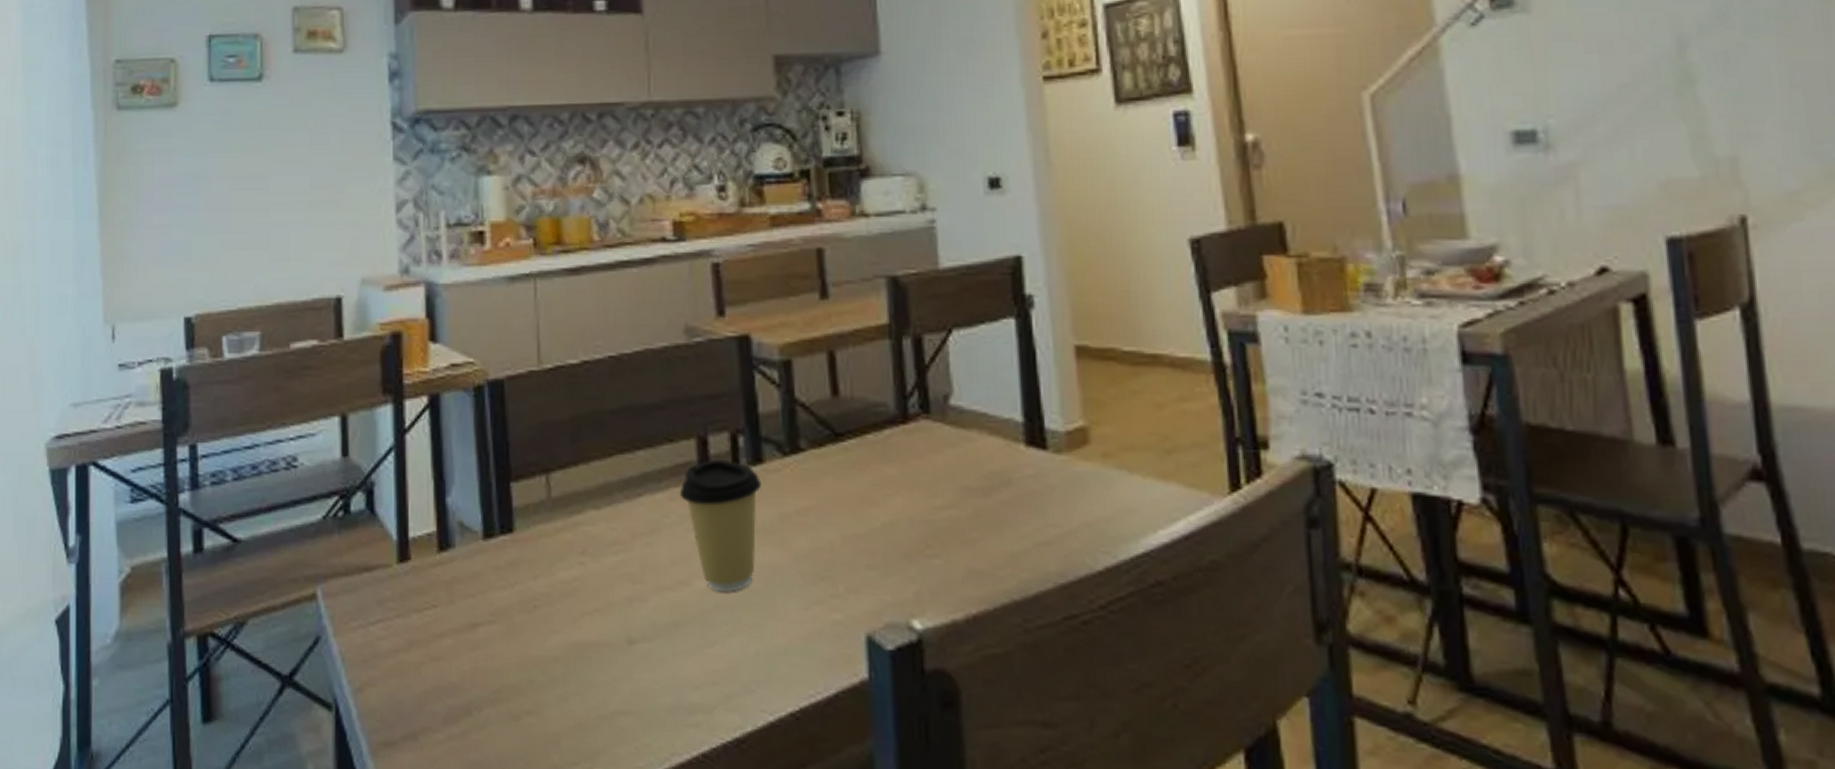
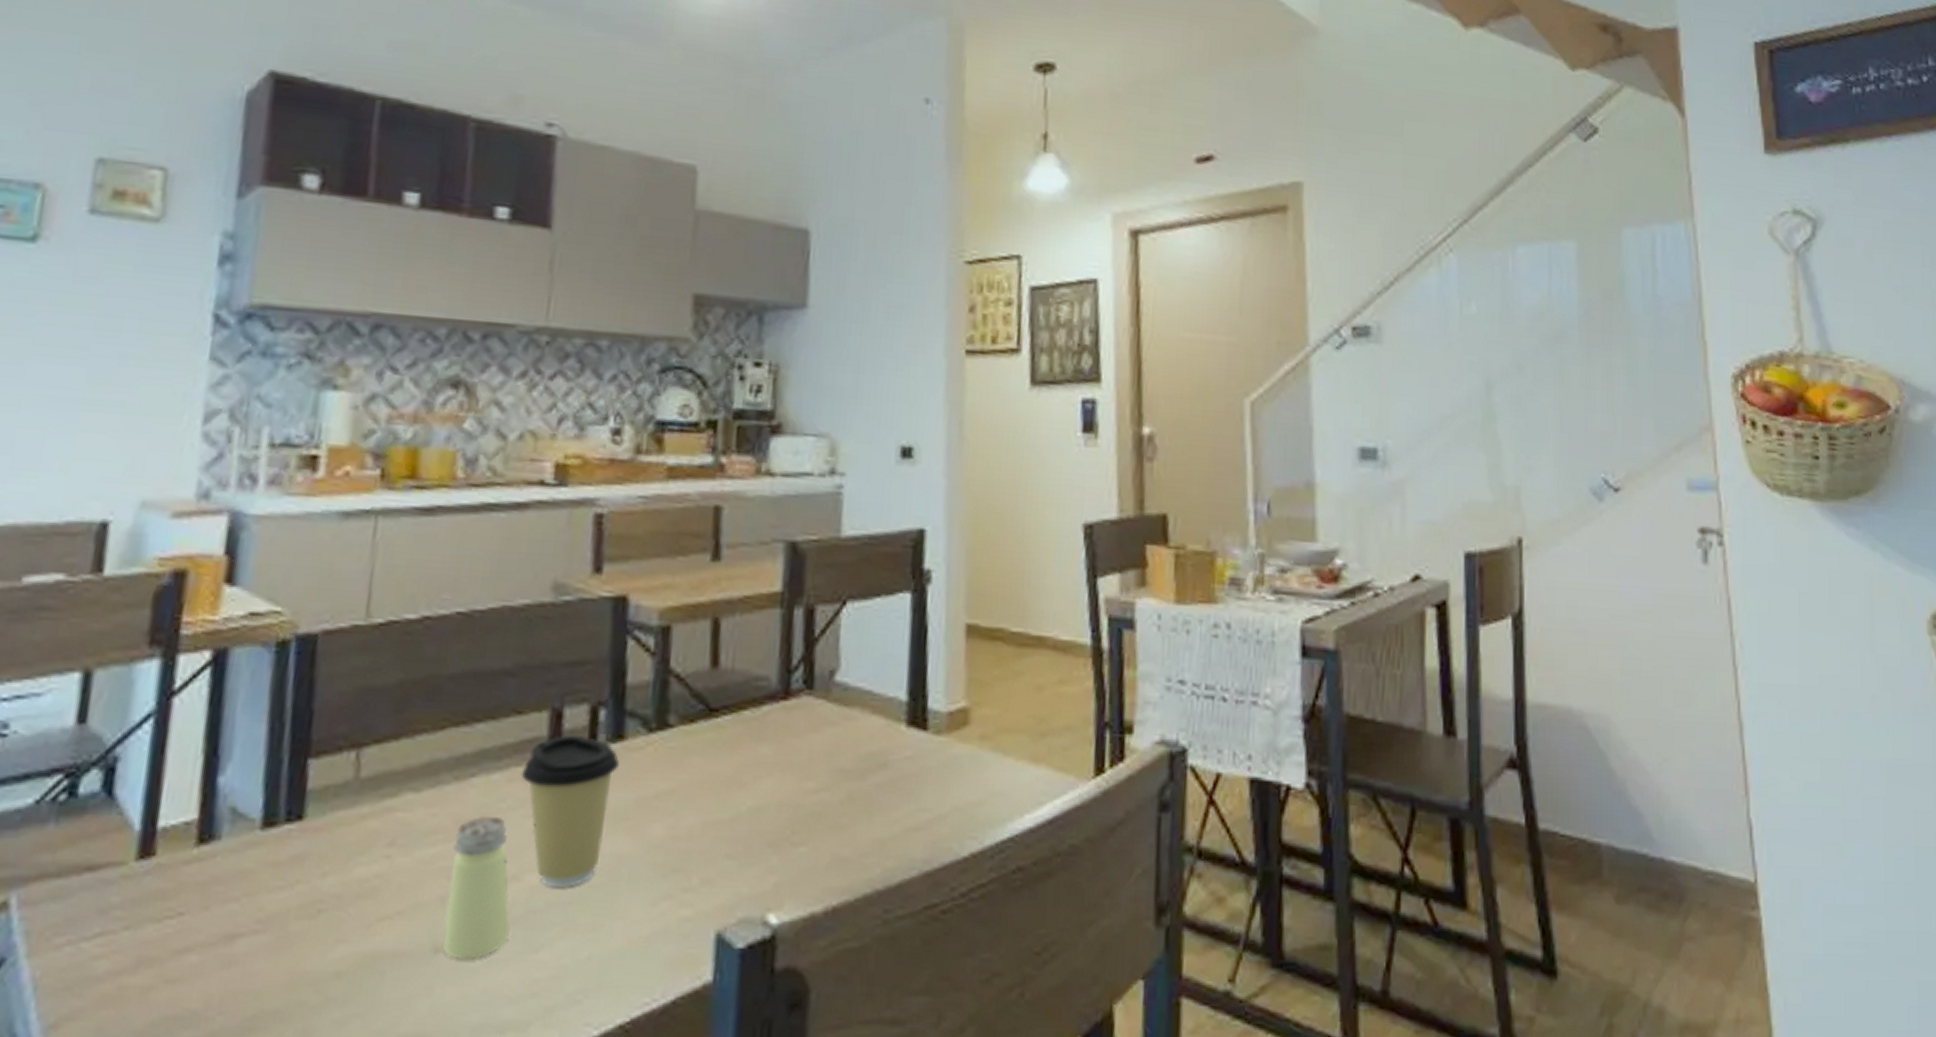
saltshaker: none [633,529,689,651] -> present [442,815,512,959]

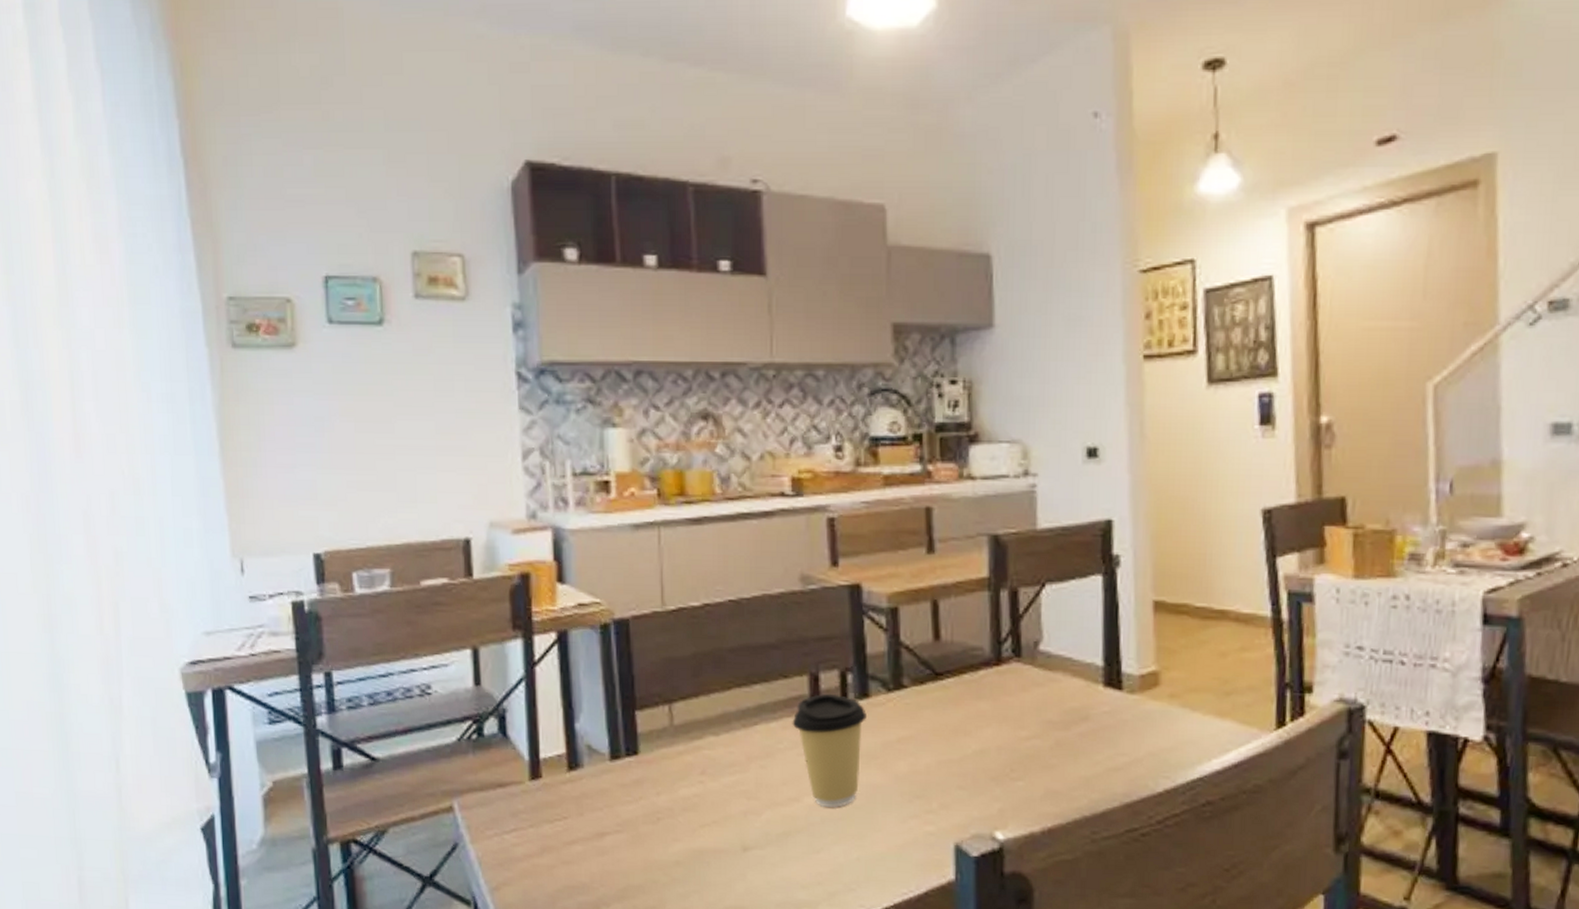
saltshaker: present [442,815,512,959] -> none [748,753,798,856]

